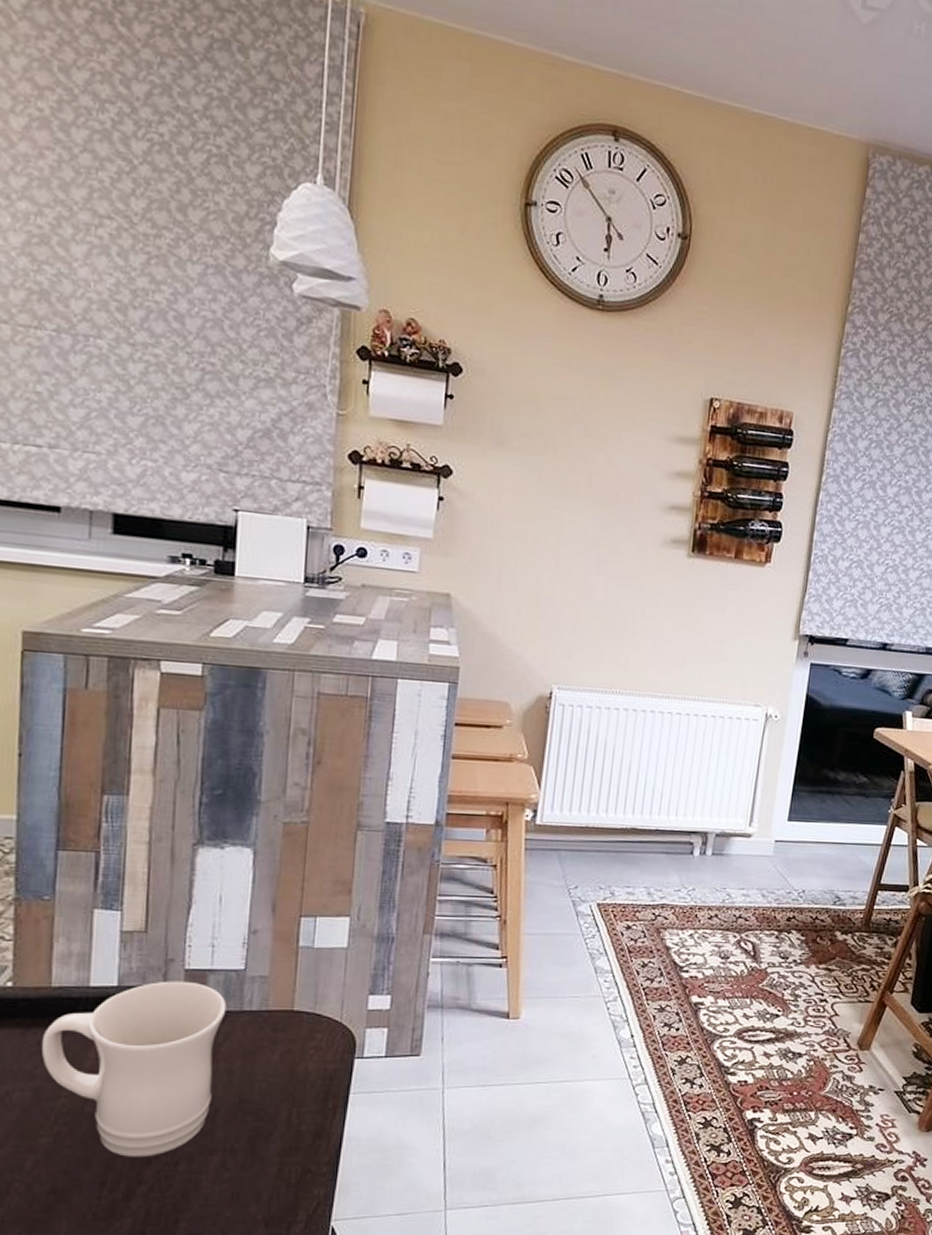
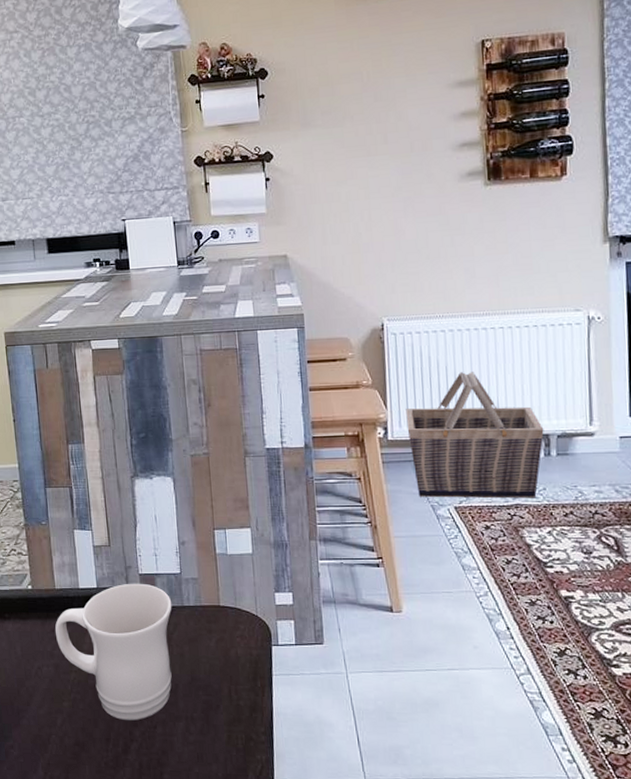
basket: none [559,757,704,899] -> present [406,372,544,499]

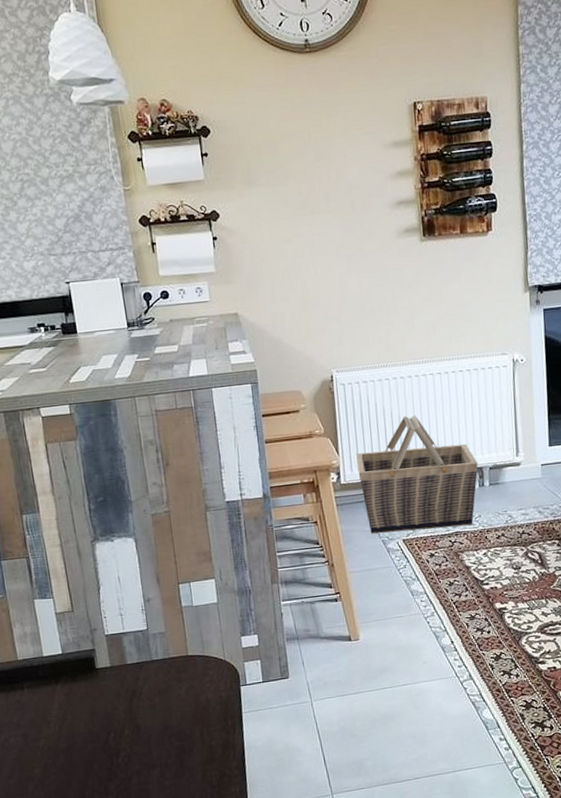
mug: present [54,583,172,721] -> none [20,643,144,777]

